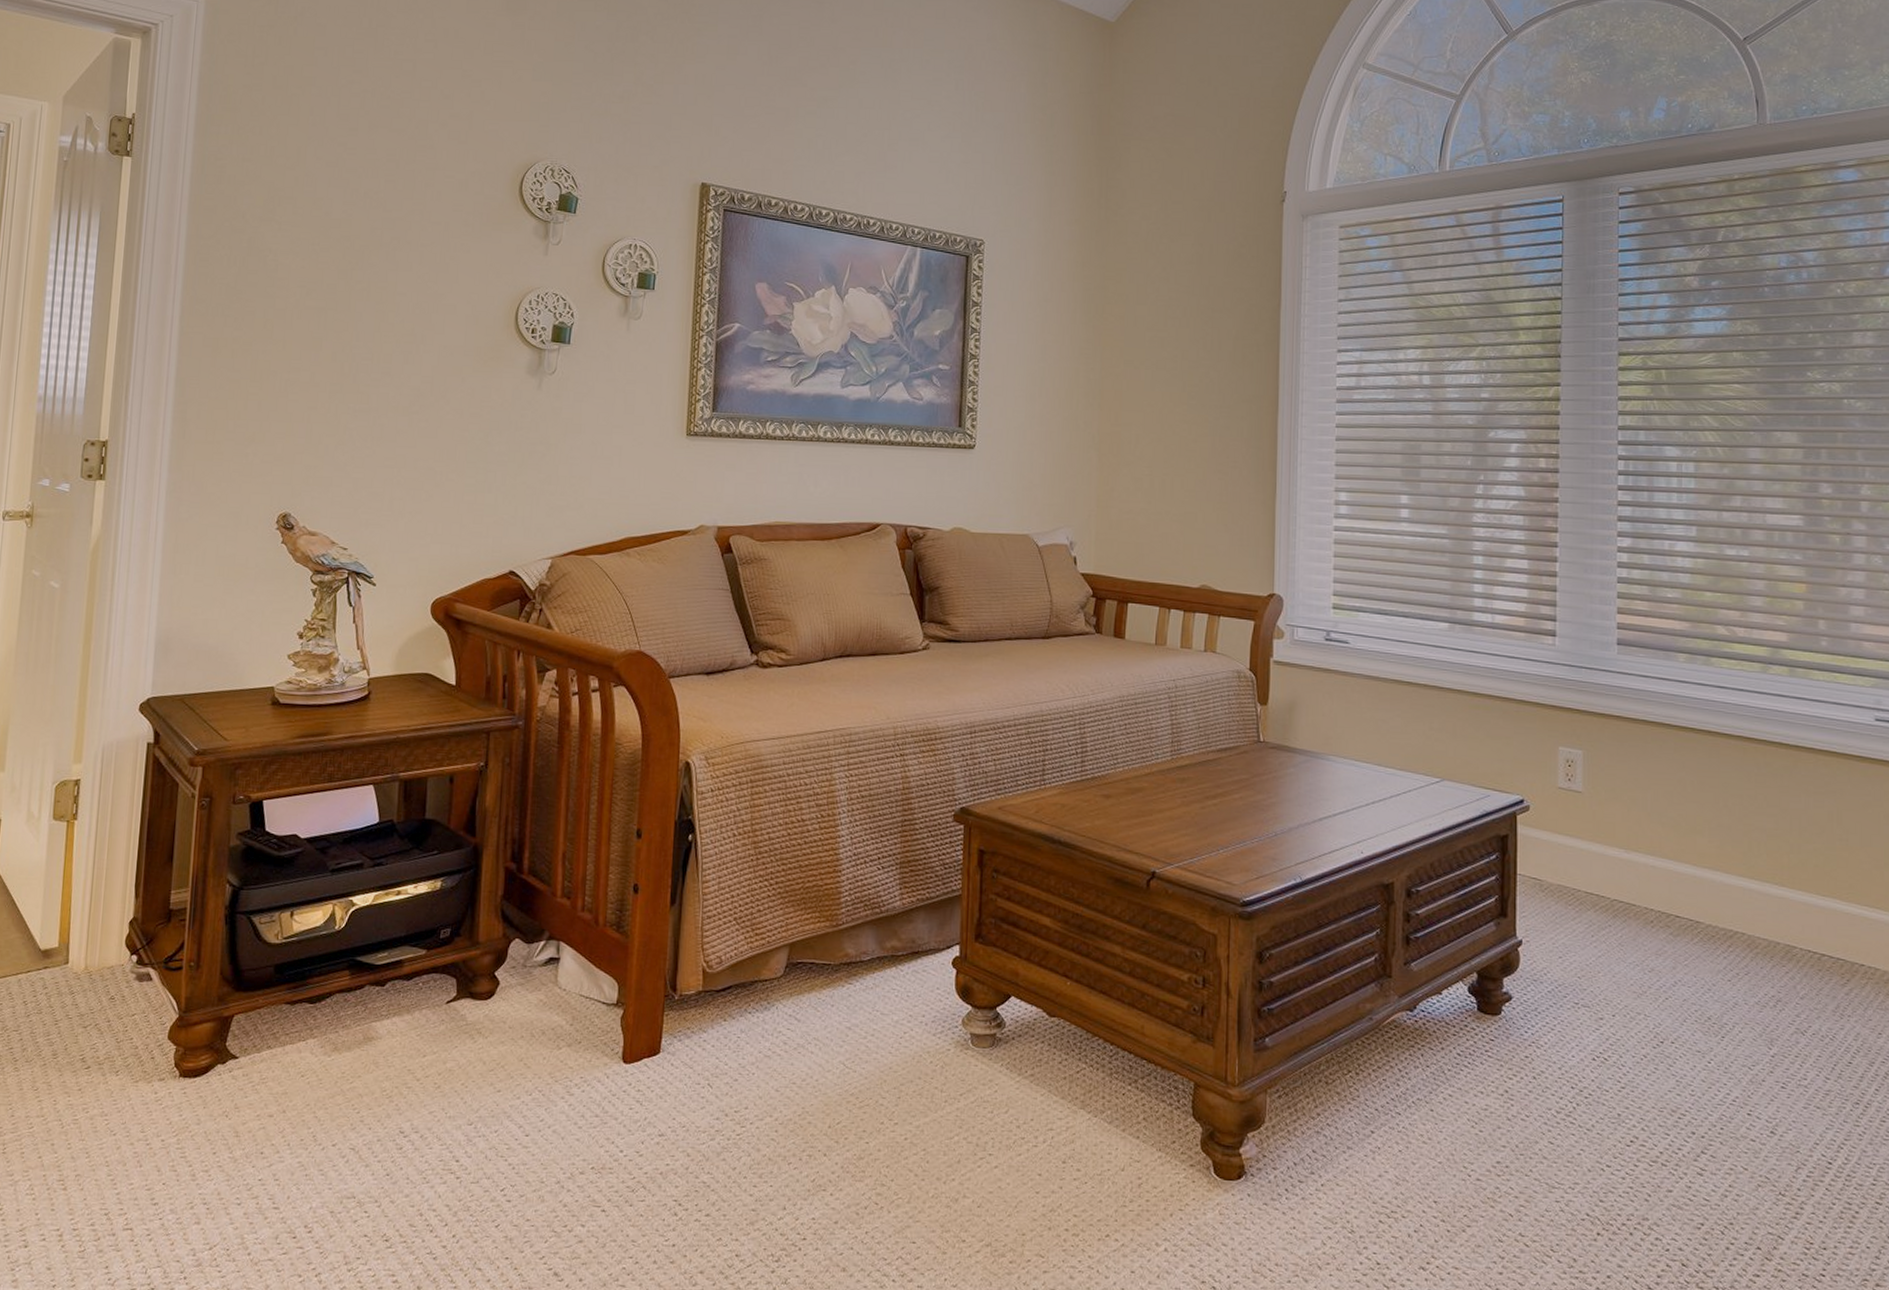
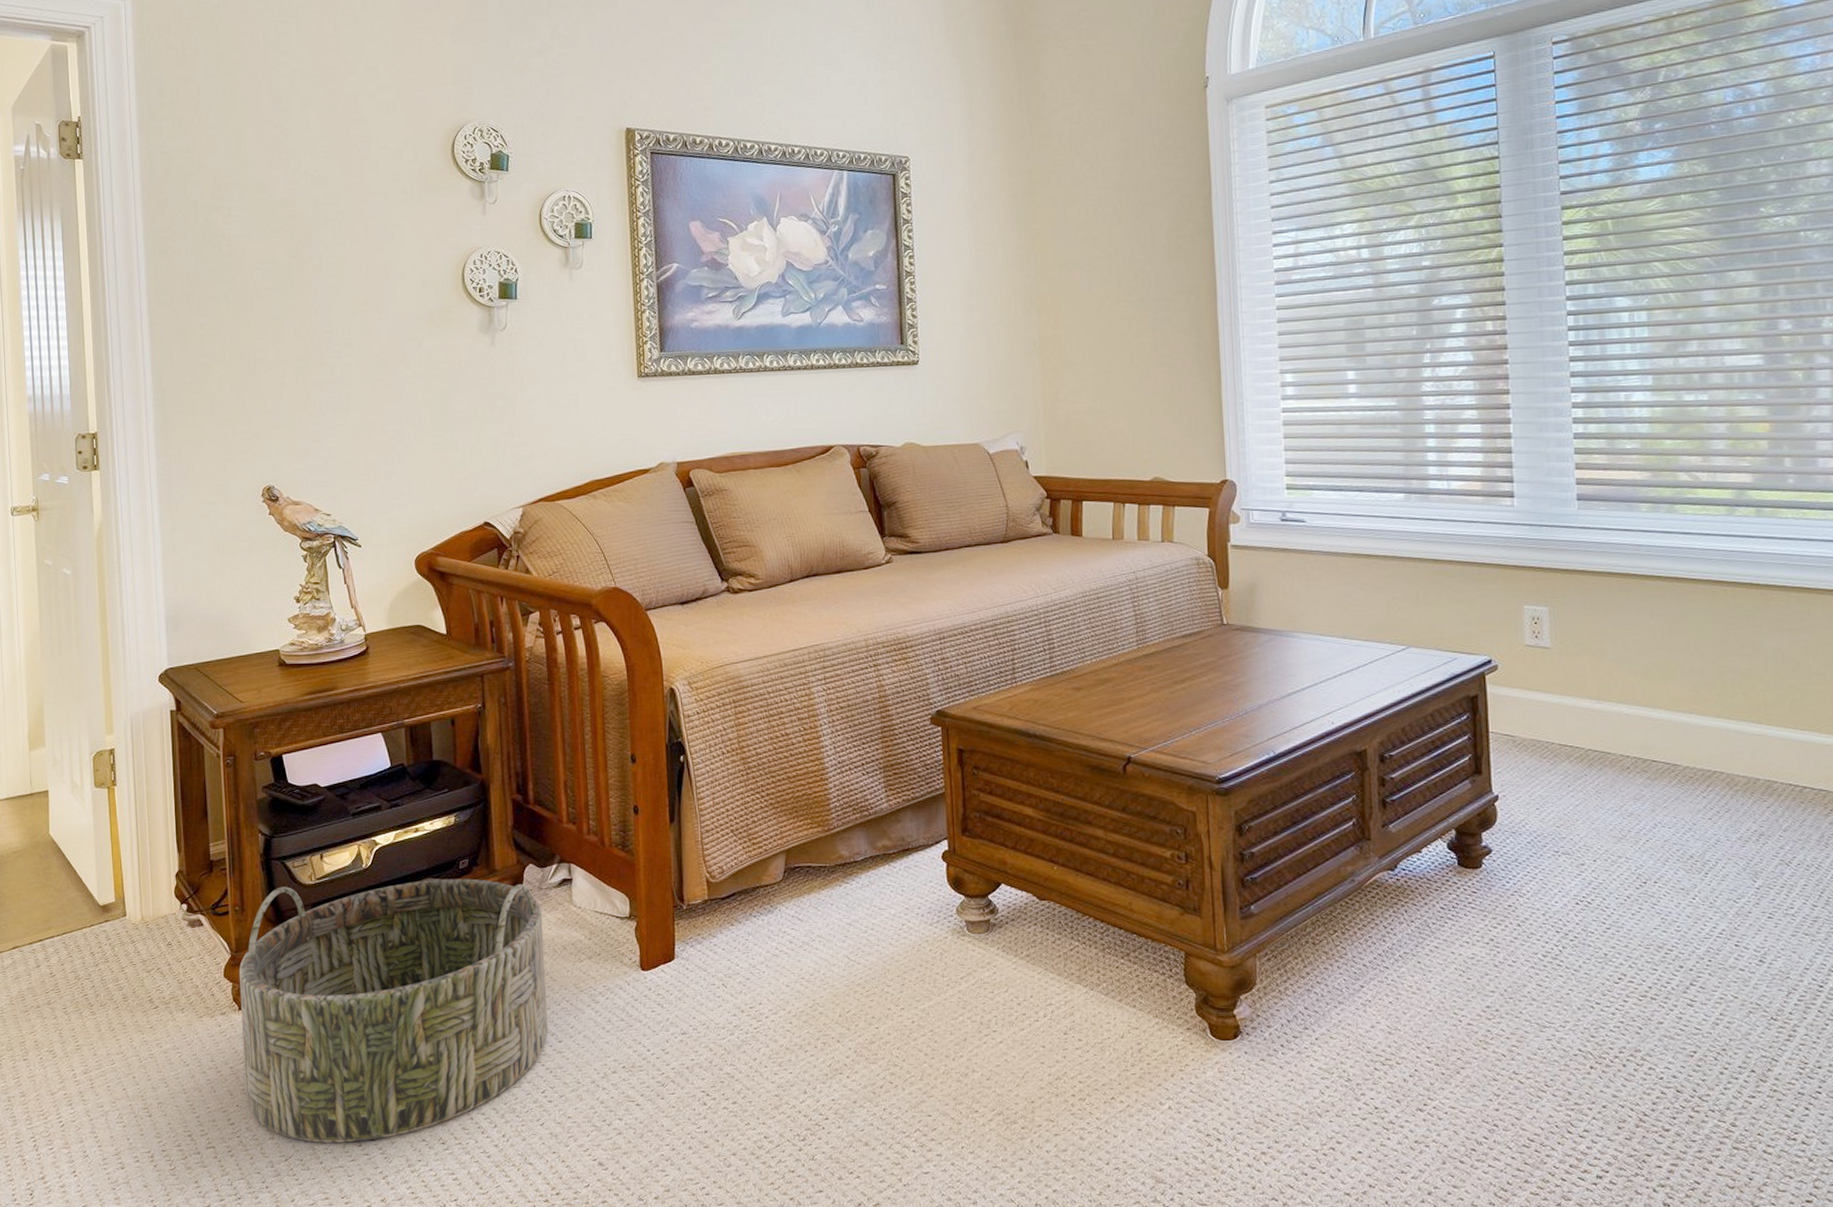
basket: none [174,943,524,1233] -> present [238,878,549,1143]

